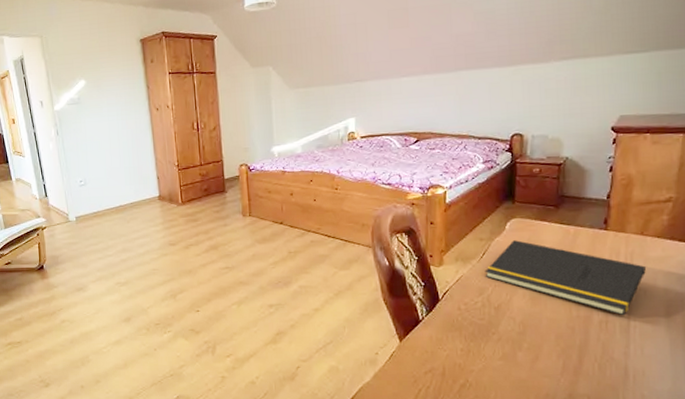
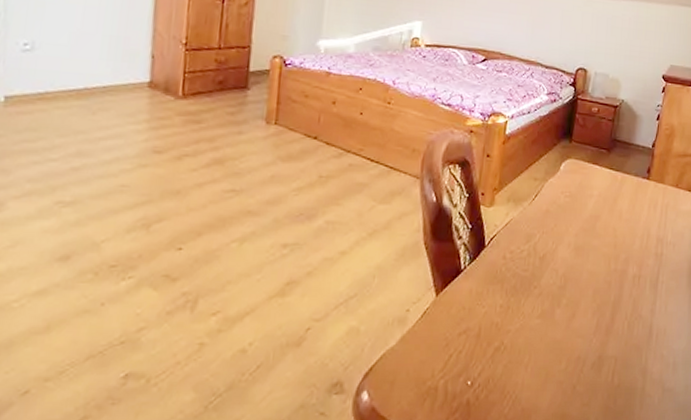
notepad: present [484,240,646,316] -> none [534,183,677,271]

